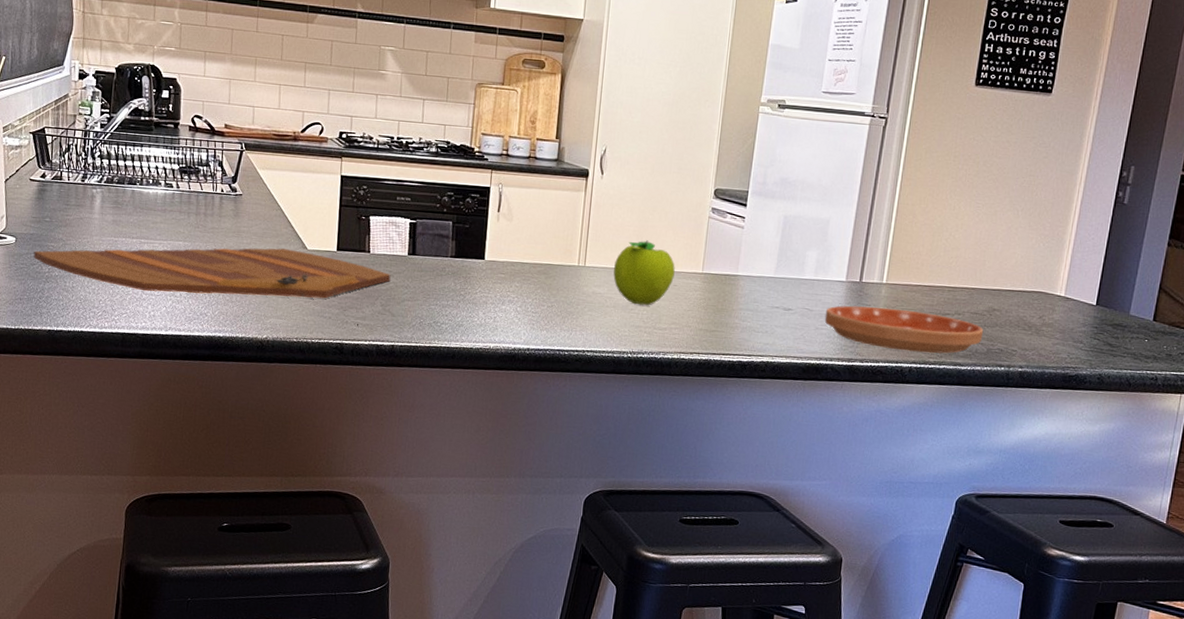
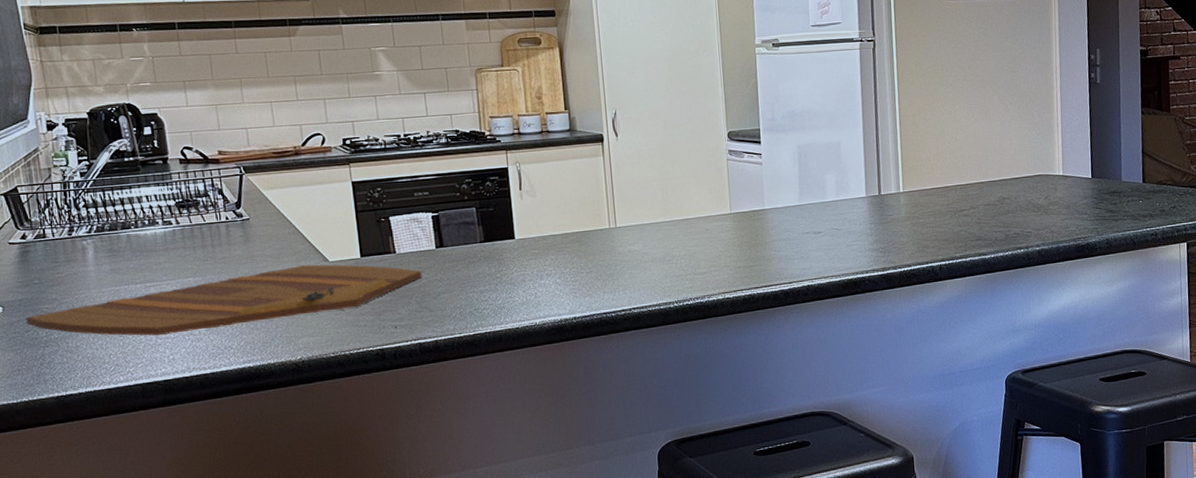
fruit: present [613,240,675,306] -> none [645,191,705,255]
saucer: present [824,305,984,354] -> none [853,212,999,252]

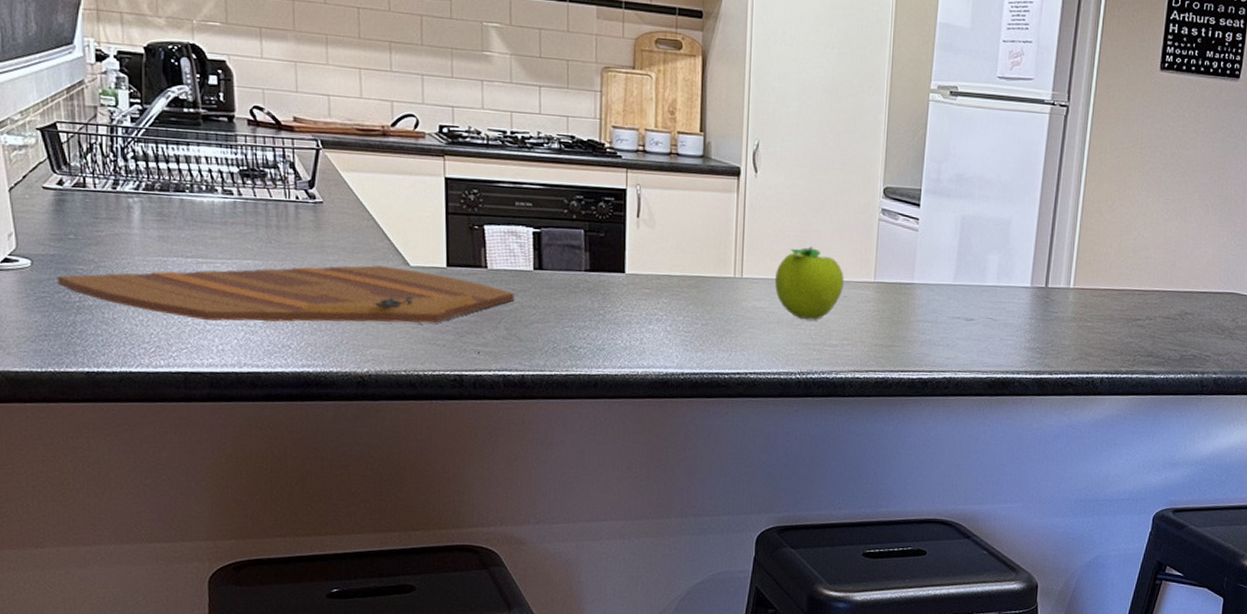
fruit: none [645,191,705,255] -> present [775,246,844,320]

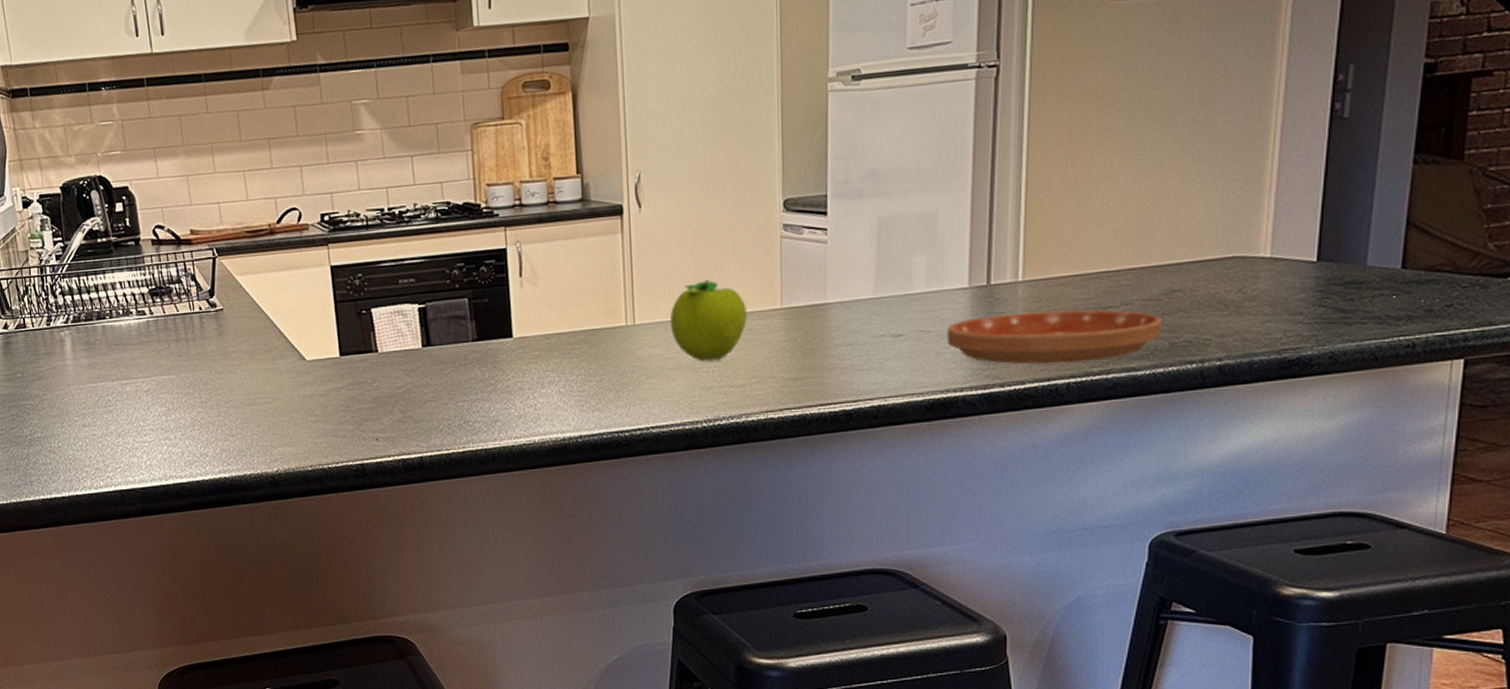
cutting board: present [57,265,515,324] -> none [11,363,407,439]
saucer: none [1009,313,1176,362] -> present [946,309,1163,364]

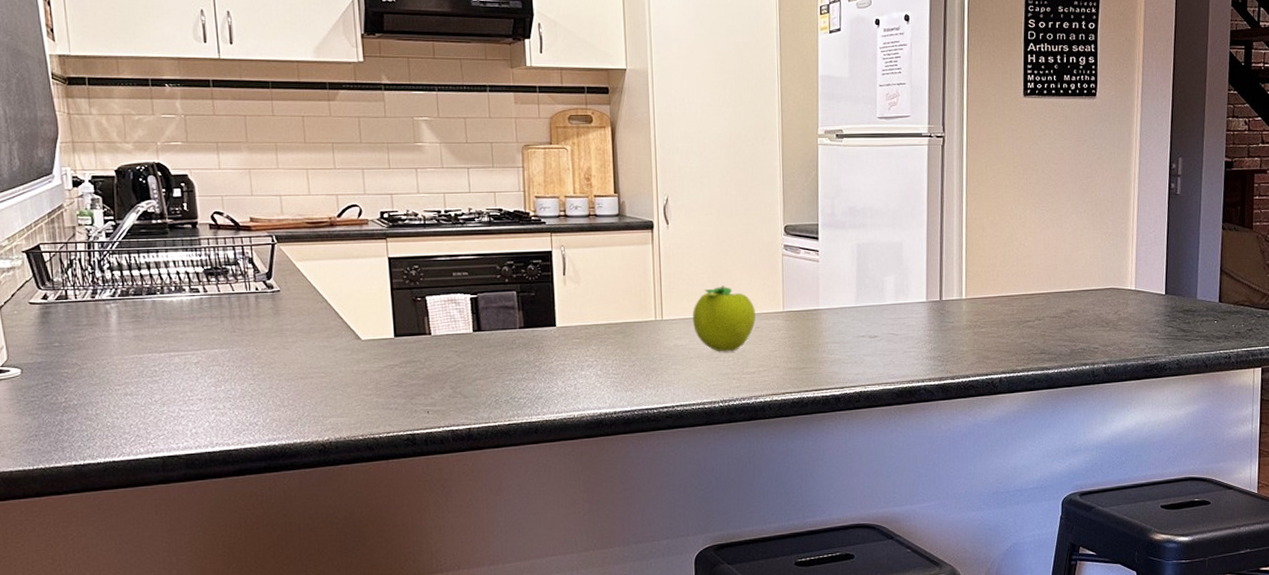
saucer: present [946,309,1163,364] -> none [911,322,1065,363]

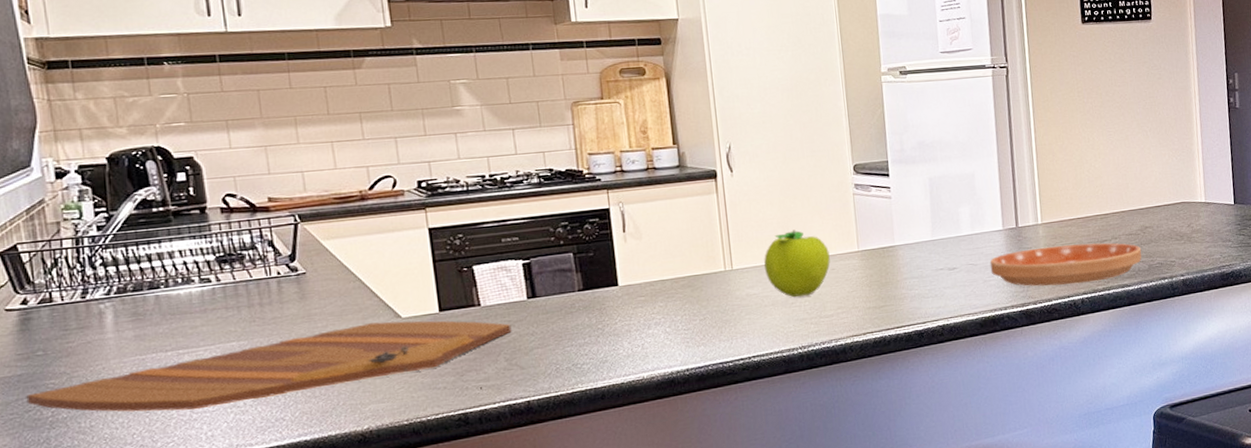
cutting board: none [45,342,458,408] -> present [26,320,512,412]
saucer: none [911,322,1065,363] -> present [989,243,1142,286]

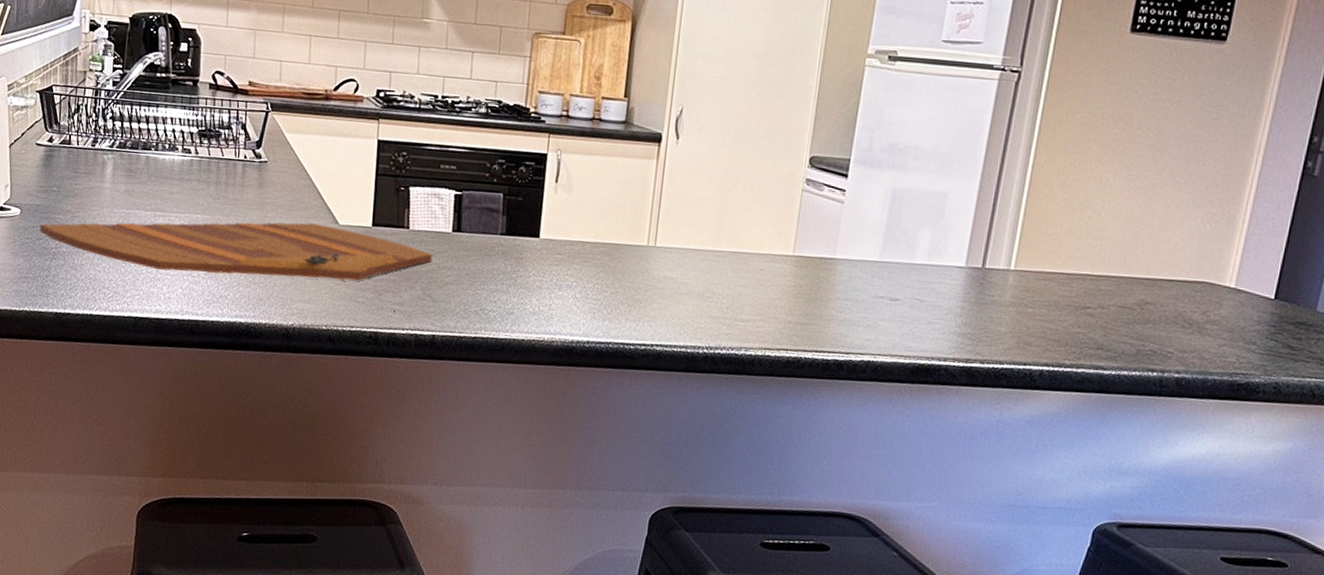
fruit: present [764,229,830,298] -> none [688,216,761,294]
saucer: present [989,243,1142,286] -> none [938,295,1133,355]

